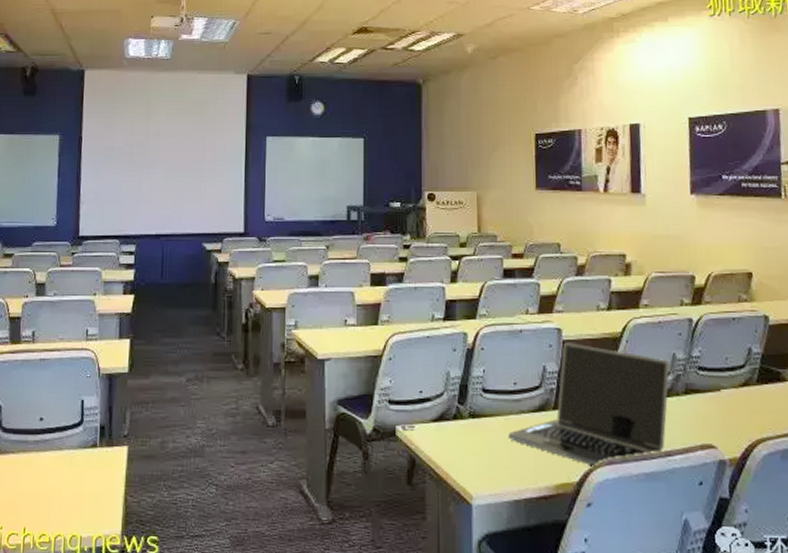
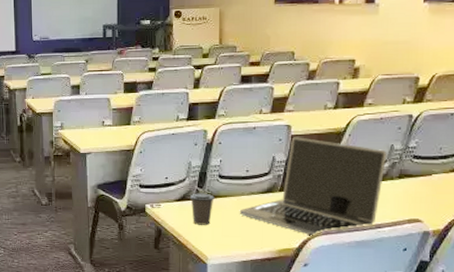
coffee cup: none [448,411,478,453] -> present [189,193,215,225]

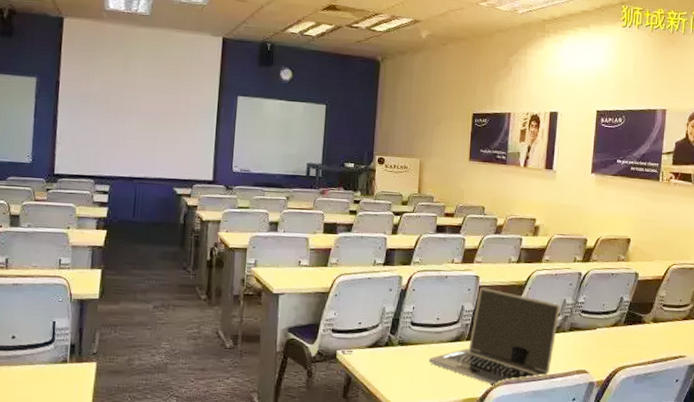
coffee cup: present [189,193,215,225] -> none [381,339,406,373]

